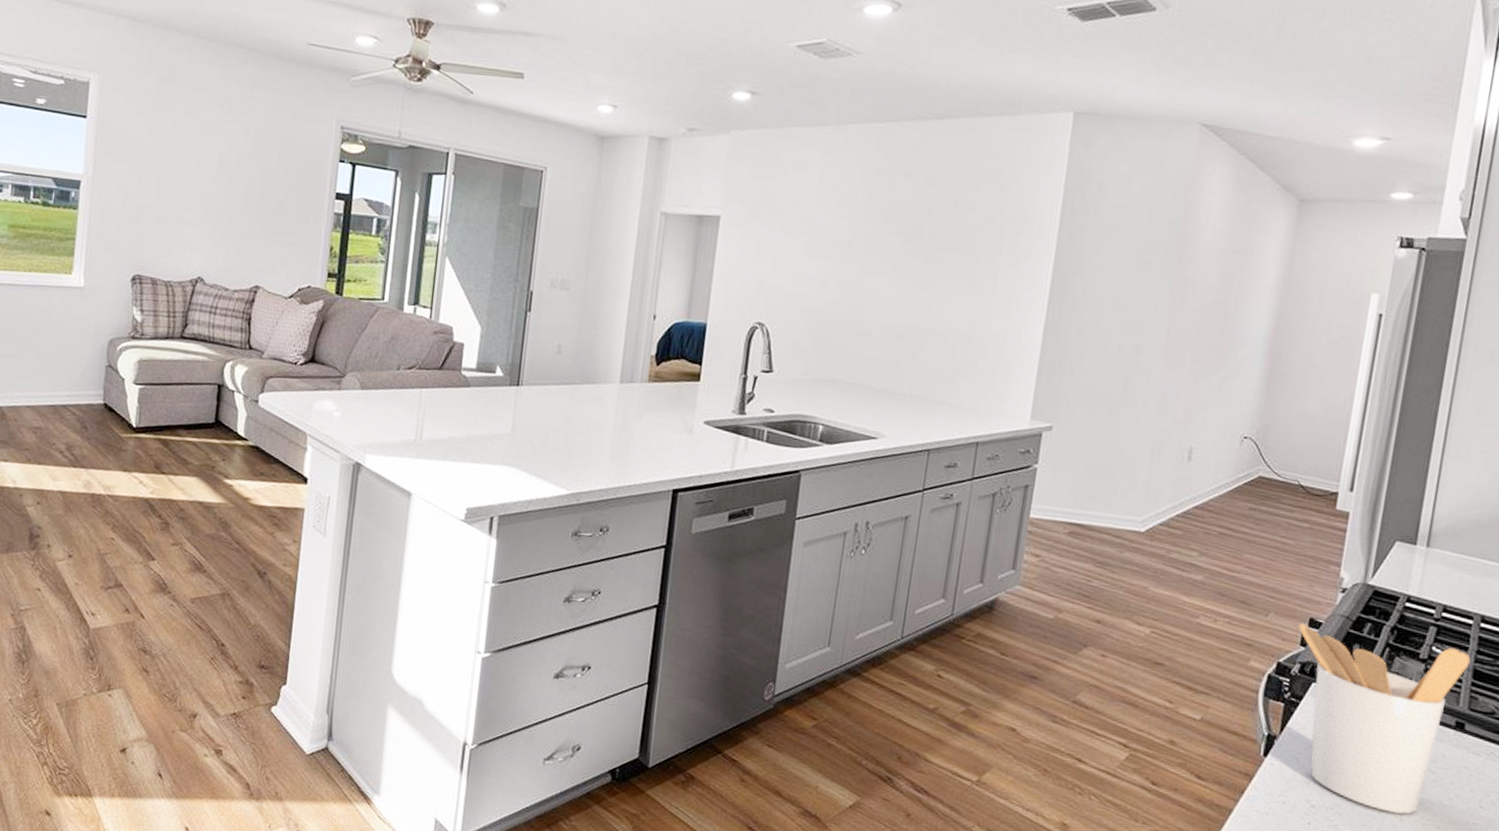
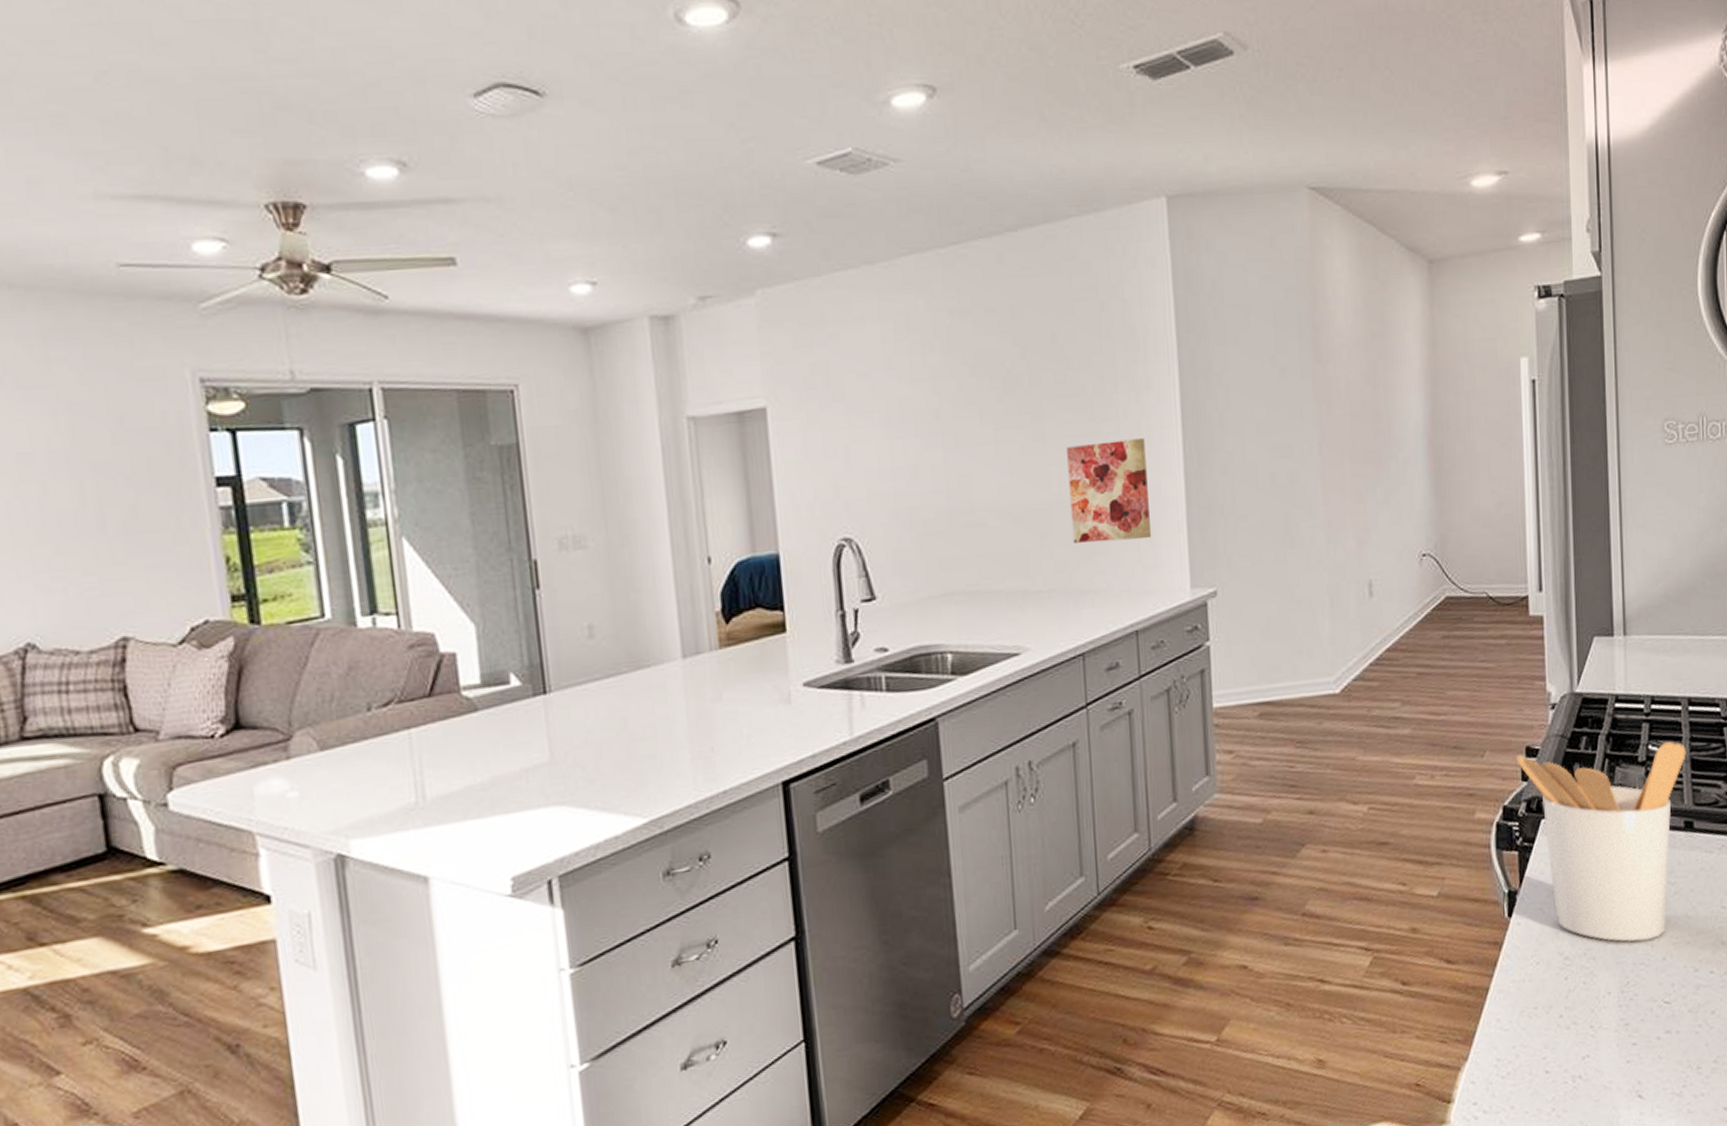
wall art: none [939,289,1016,374] -> present [1067,438,1152,543]

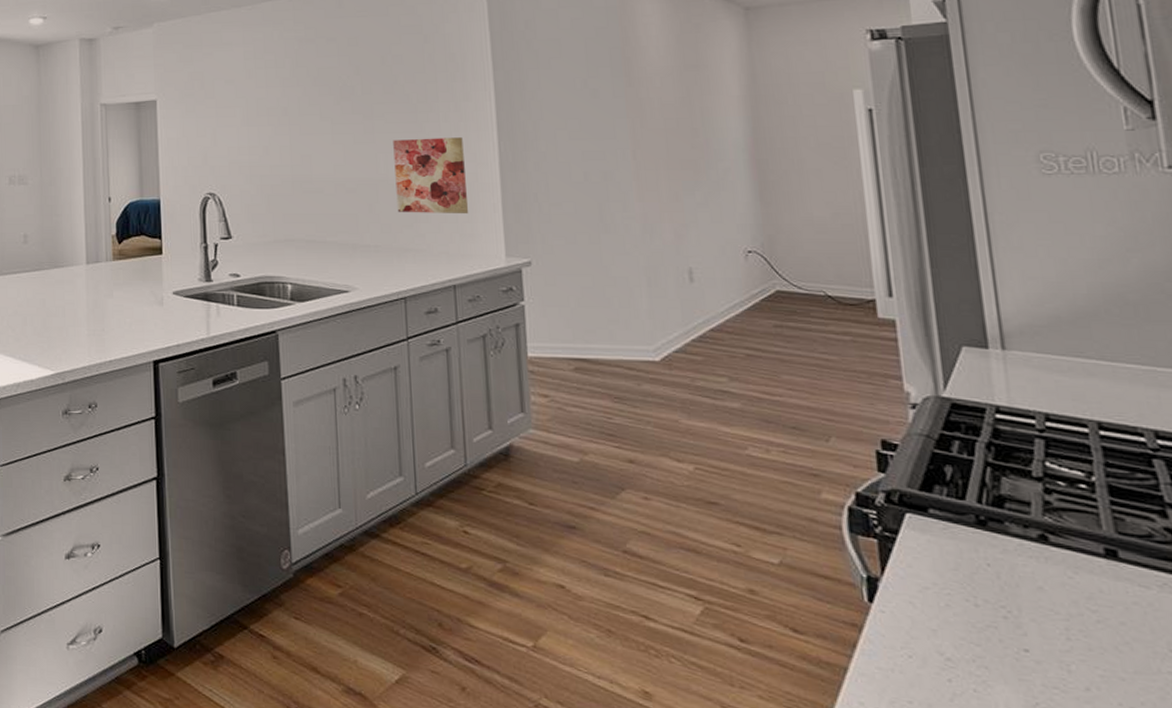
utensil holder: present [1515,741,1686,942] -> none [868,446,1100,665]

